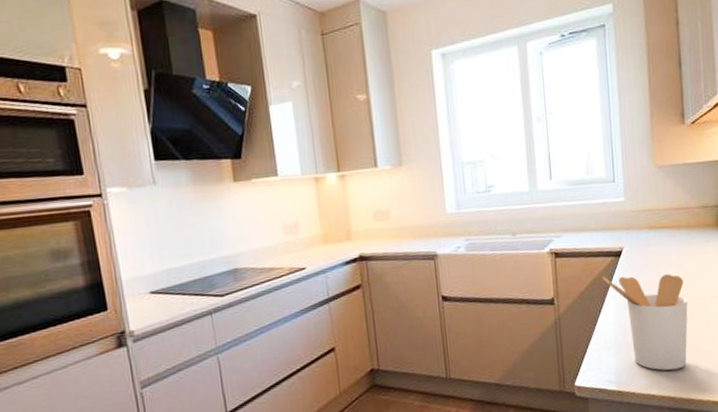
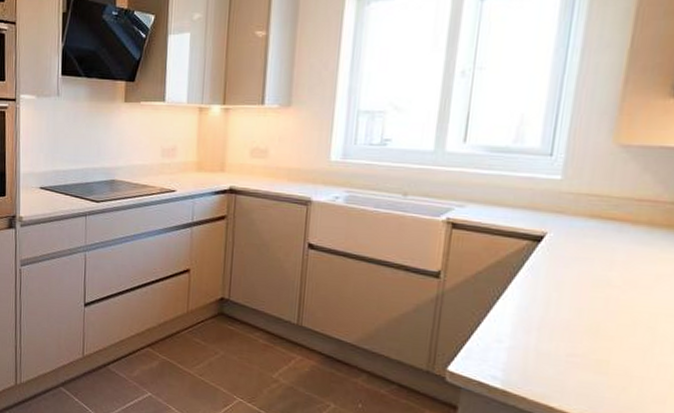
utensil holder: present [602,274,688,371] -> none [509,259,628,388]

